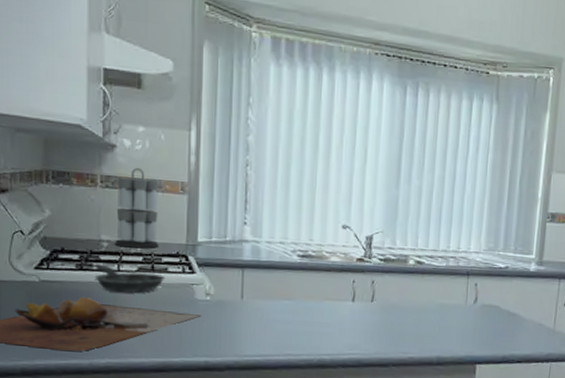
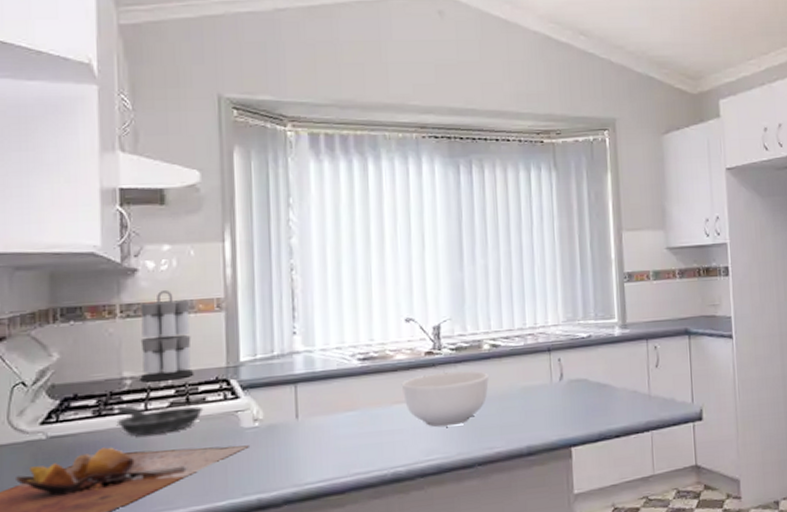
bowl: none [333,279,411,328] -> present [401,370,489,428]

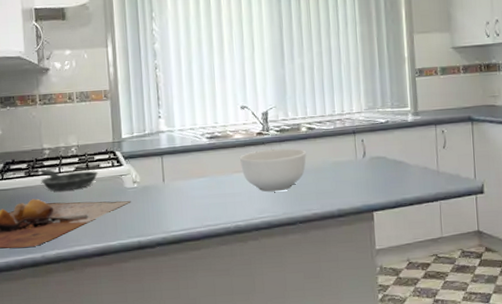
spice rack: present [139,290,194,382] -> none [51,84,91,152]

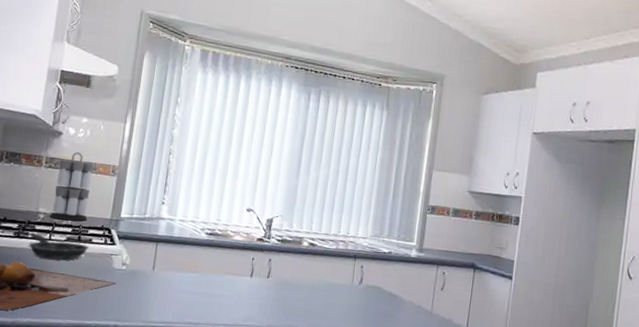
spice rack: none [51,84,91,152] -> present [50,152,94,222]
bowl: present [239,148,306,193] -> none [235,256,303,303]

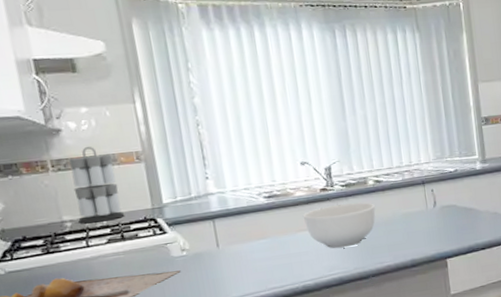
frying pan: present [28,233,89,260] -> none [61,241,138,267]
bowl: none [235,256,303,303] -> present [302,202,376,249]

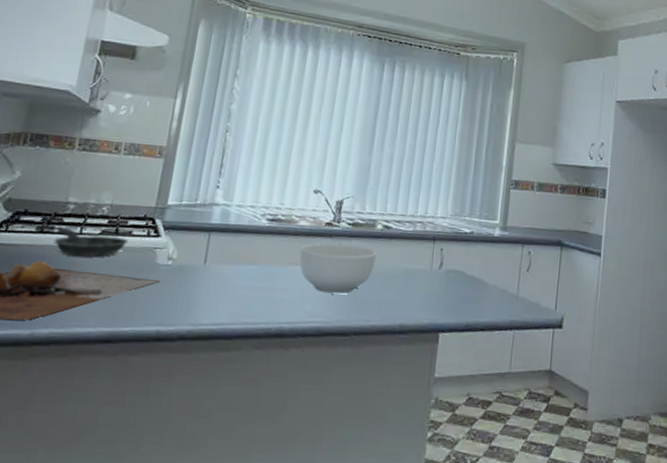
frying pan: none [61,241,138,267] -> present [53,226,129,257]
spice rack: present [67,147,125,224] -> none [81,132,137,212]

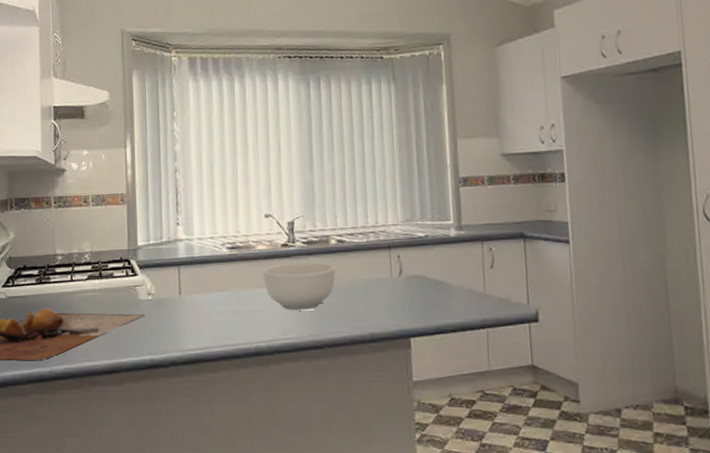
frying pan: present [53,226,129,257] -> none [51,276,112,301]

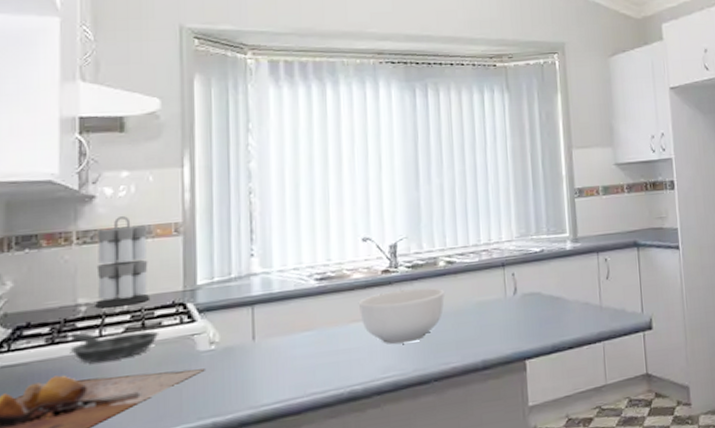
frying pan: none [51,276,112,301] -> present [70,331,160,362]
spice rack: none [67,187,105,259] -> present [95,216,151,309]

